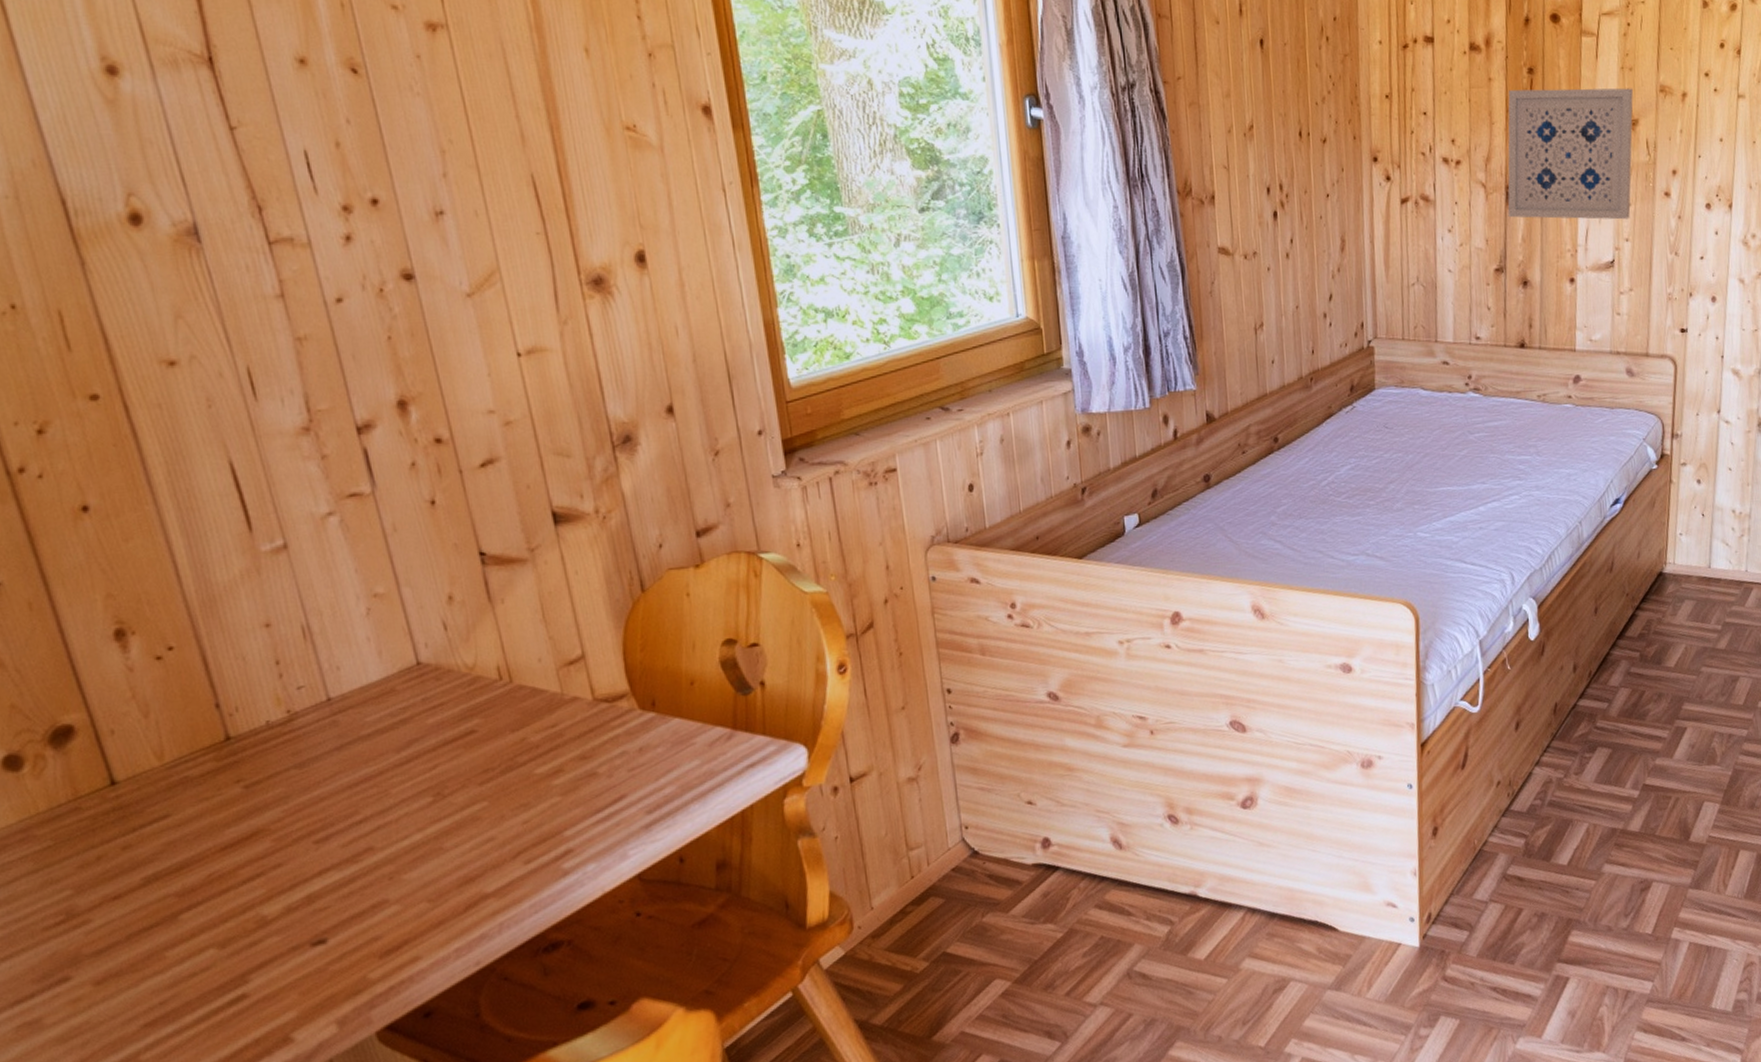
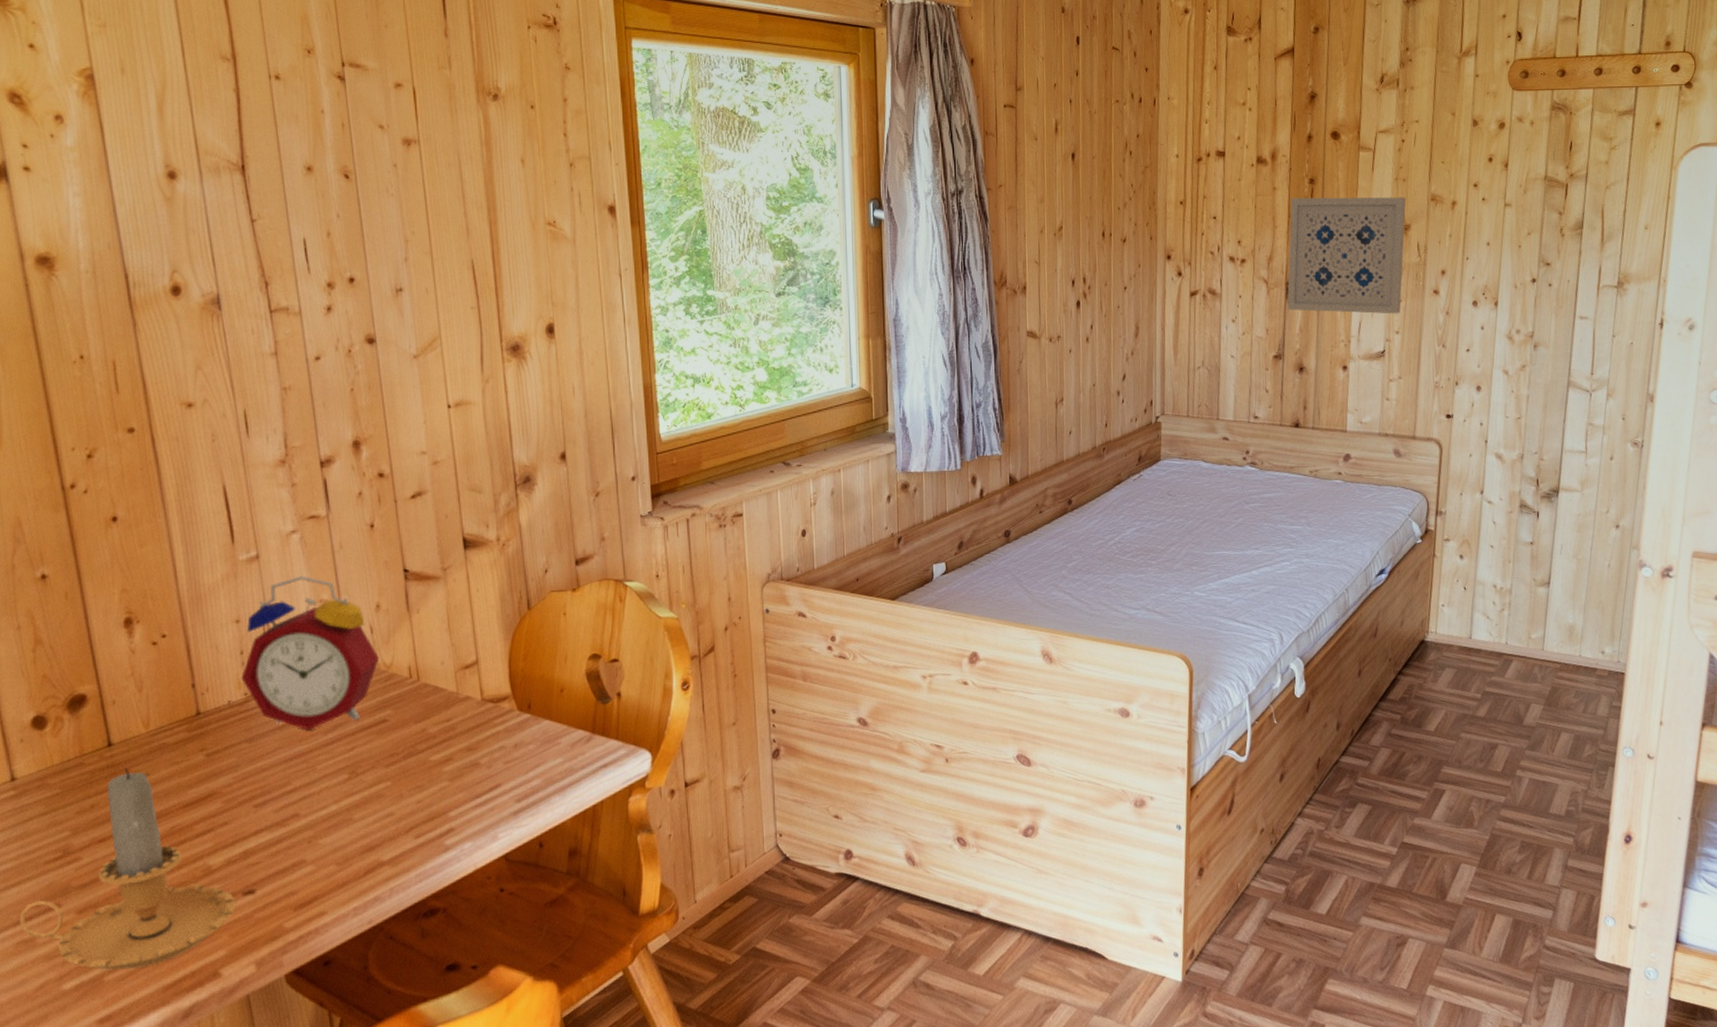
candle: none [16,807,304,1048] -> present [19,766,236,970]
alarm clock: none [280,566,458,749] -> present [241,575,379,731]

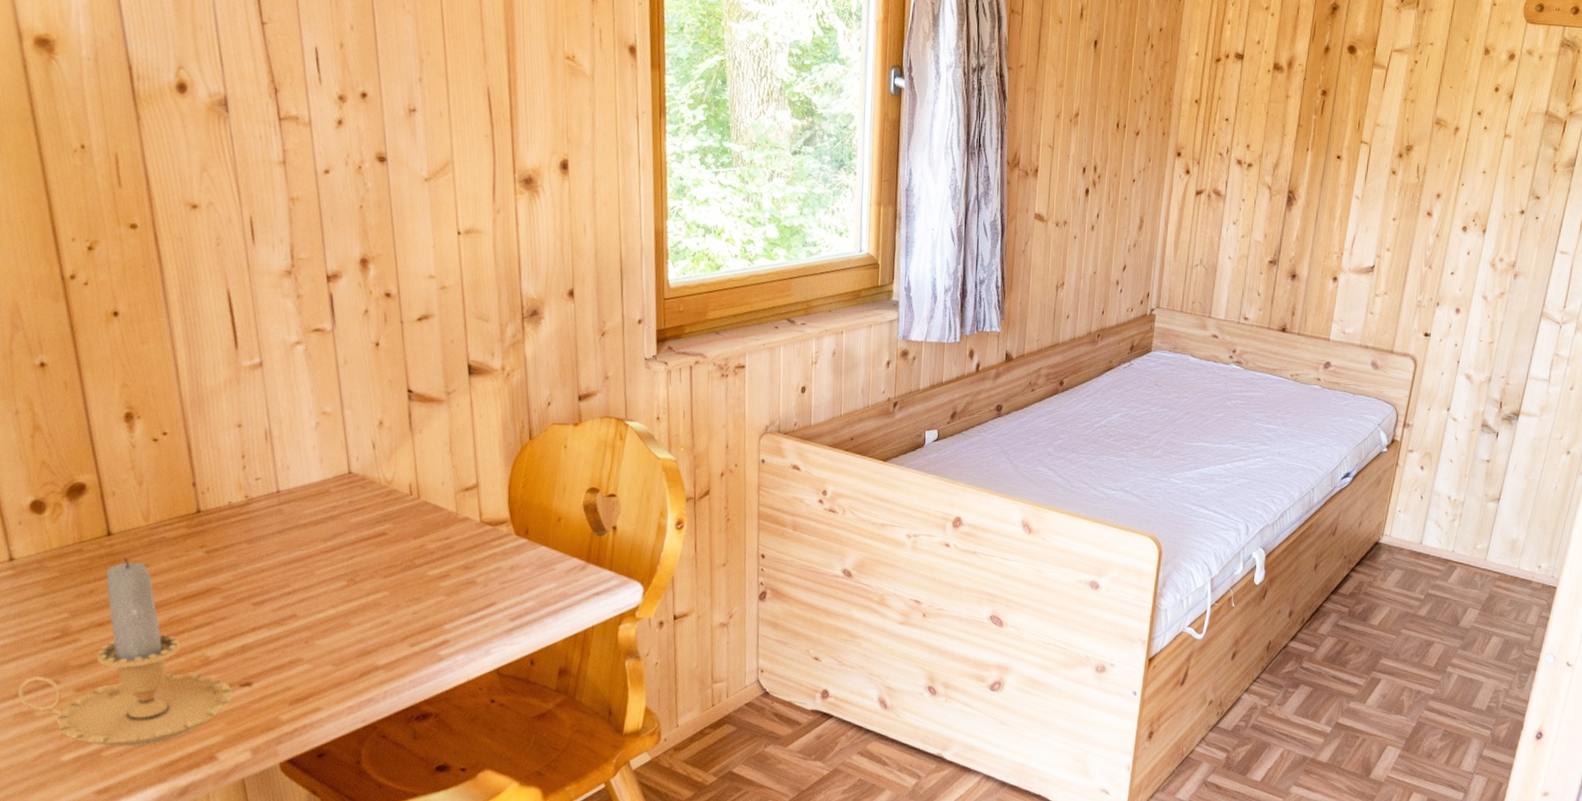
alarm clock: present [241,575,379,731] -> none [242,386,380,537]
wall art: present [1287,197,1406,314] -> none [1287,108,1412,232]

